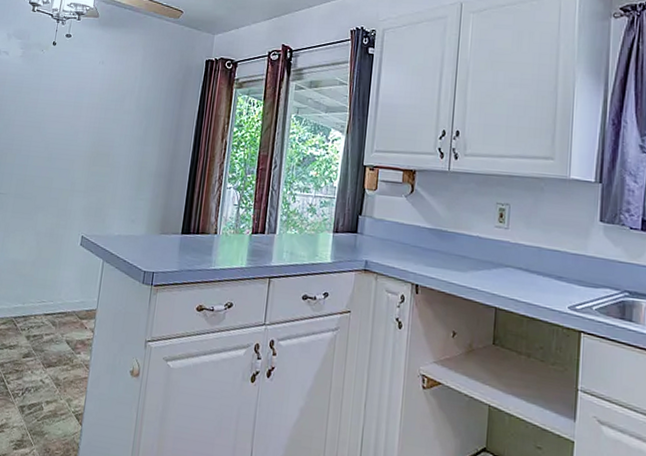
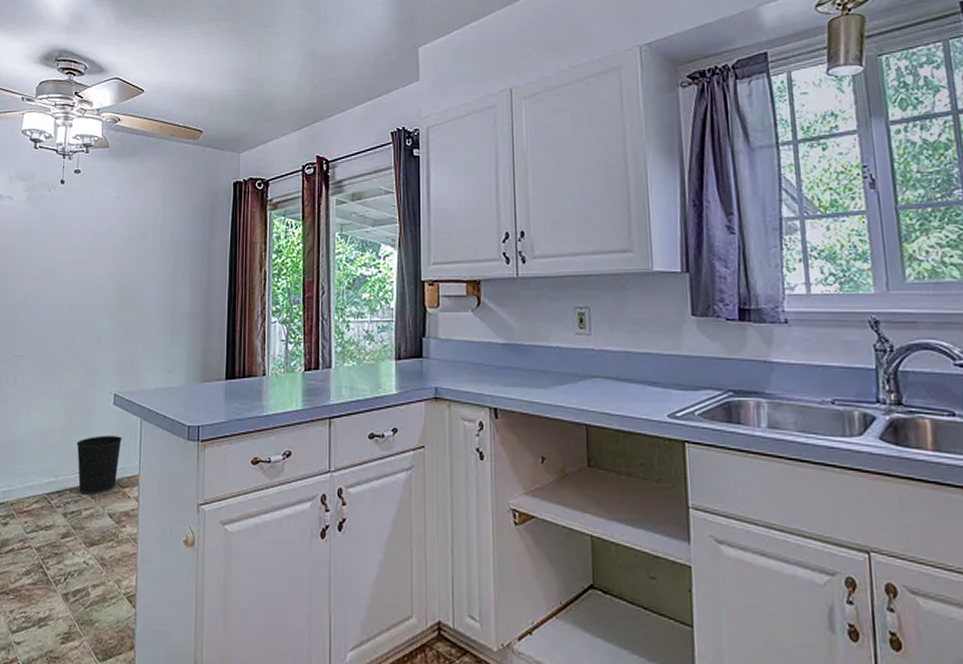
wastebasket: none [42,271,85,323] -> present [76,435,122,495]

